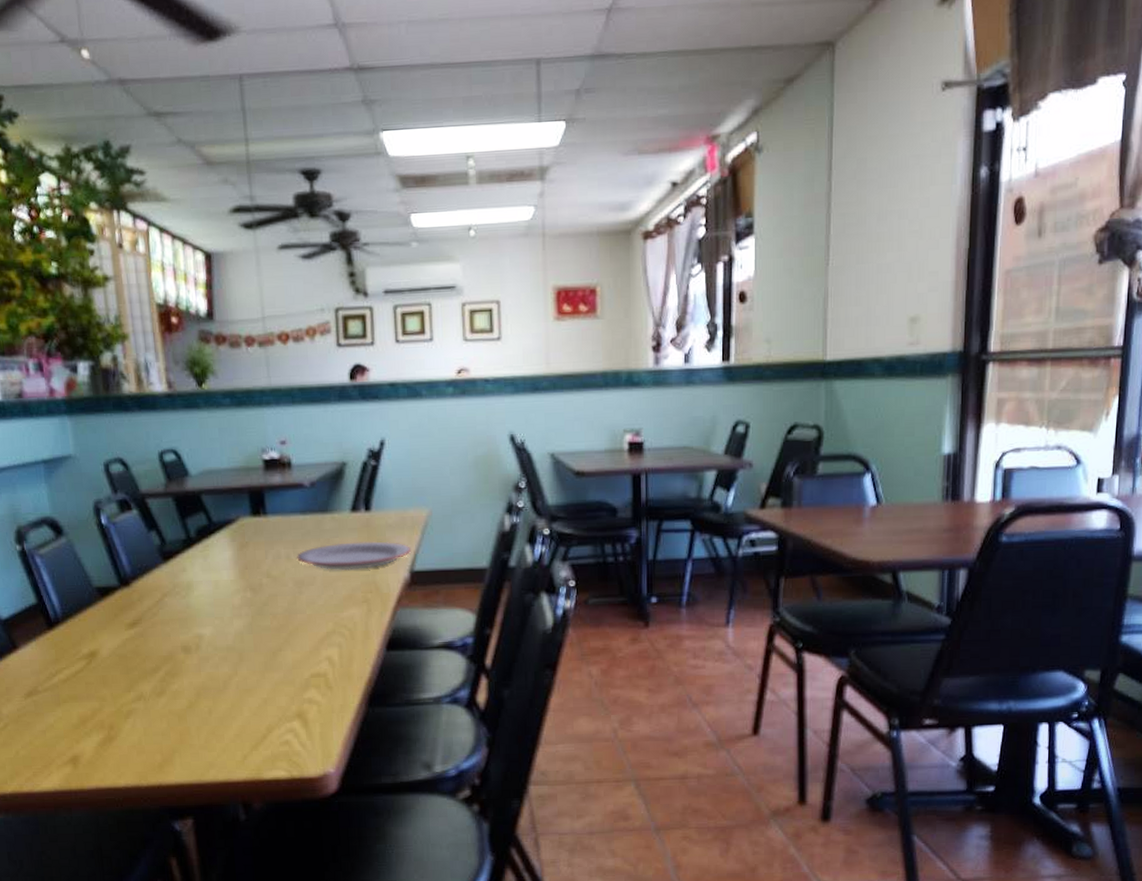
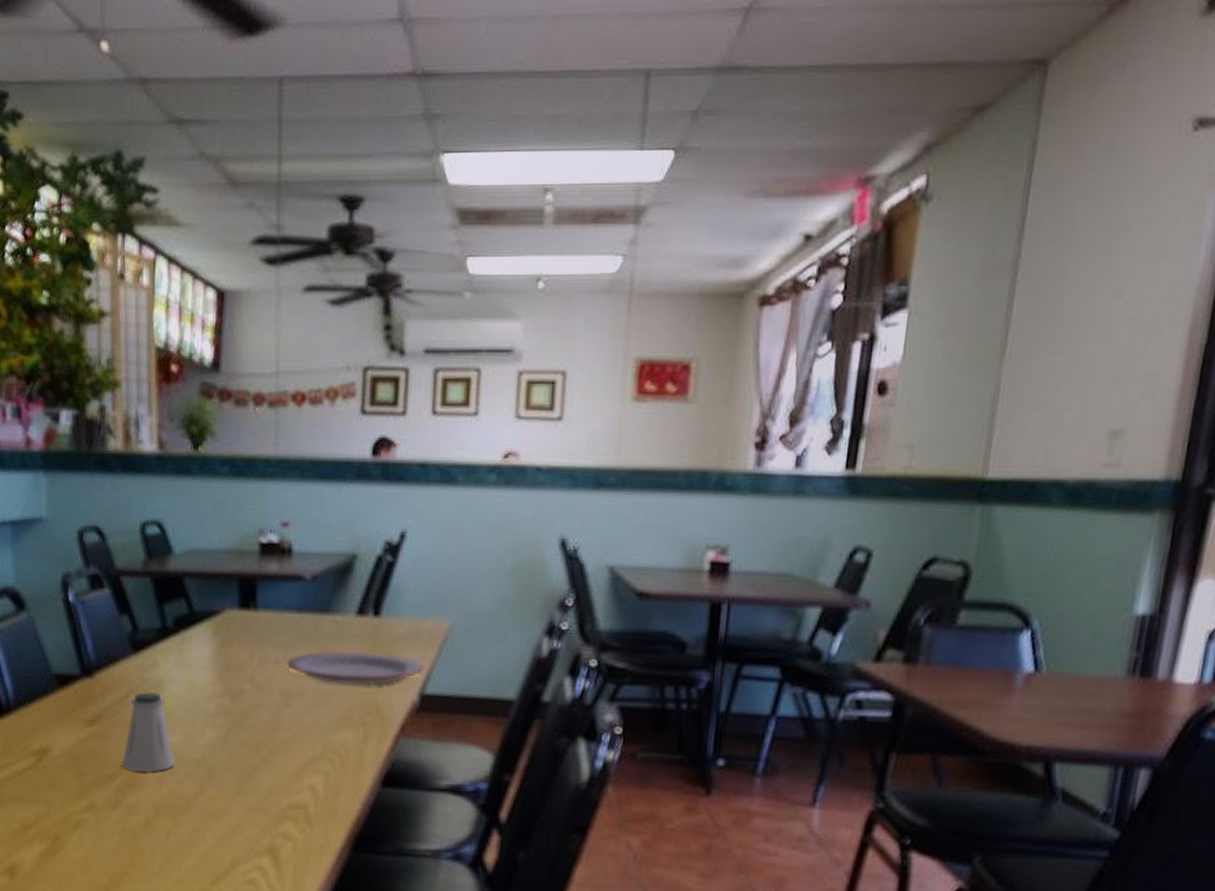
saltshaker: none [163,594,210,663] -> present [122,692,175,772]

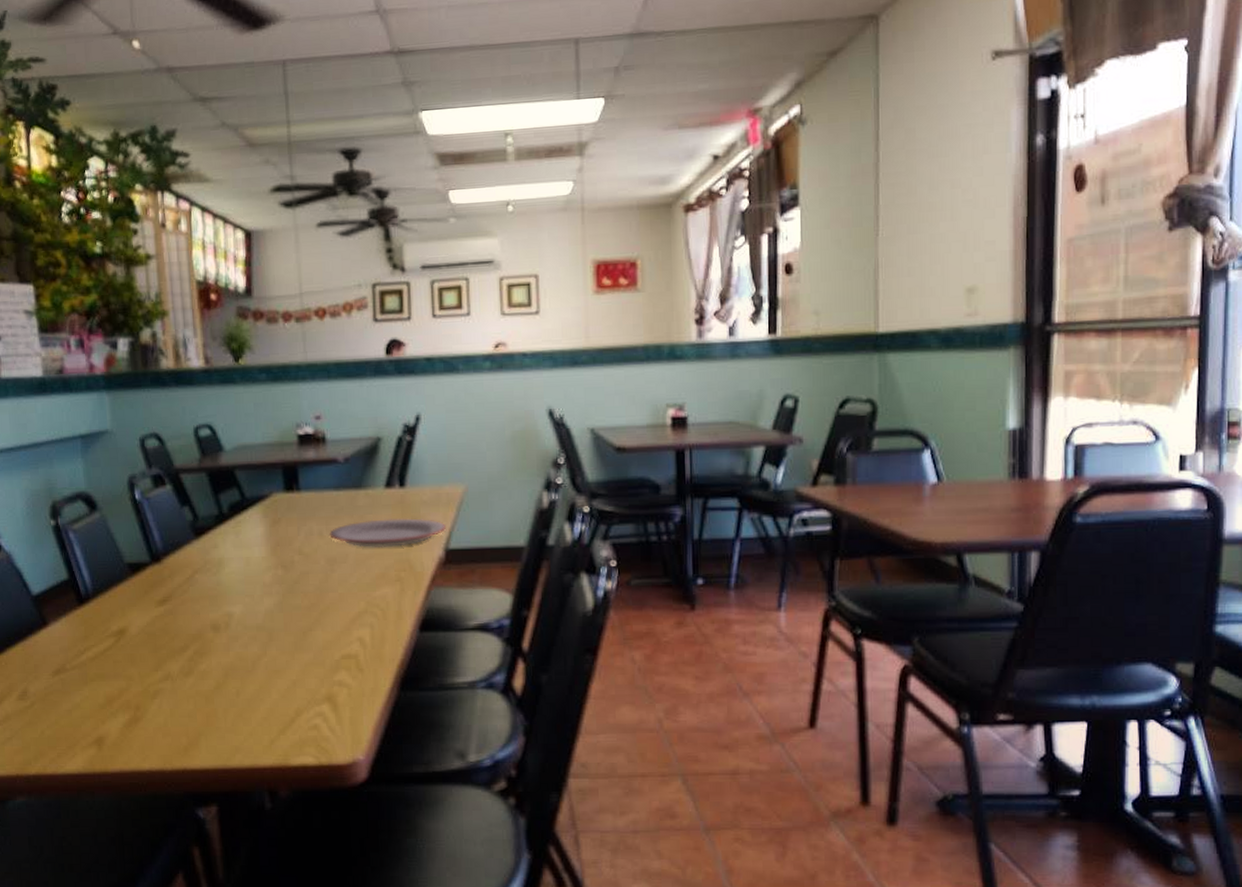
saltshaker: present [122,692,175,772] -> none [192,571,239,642]

